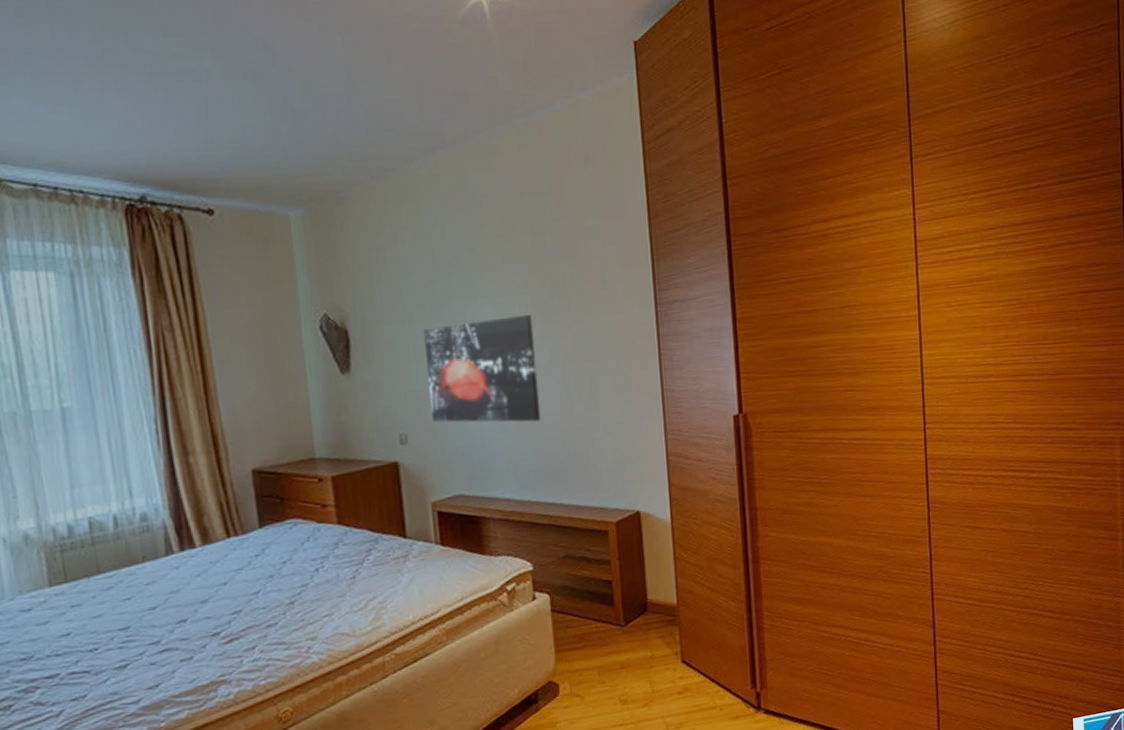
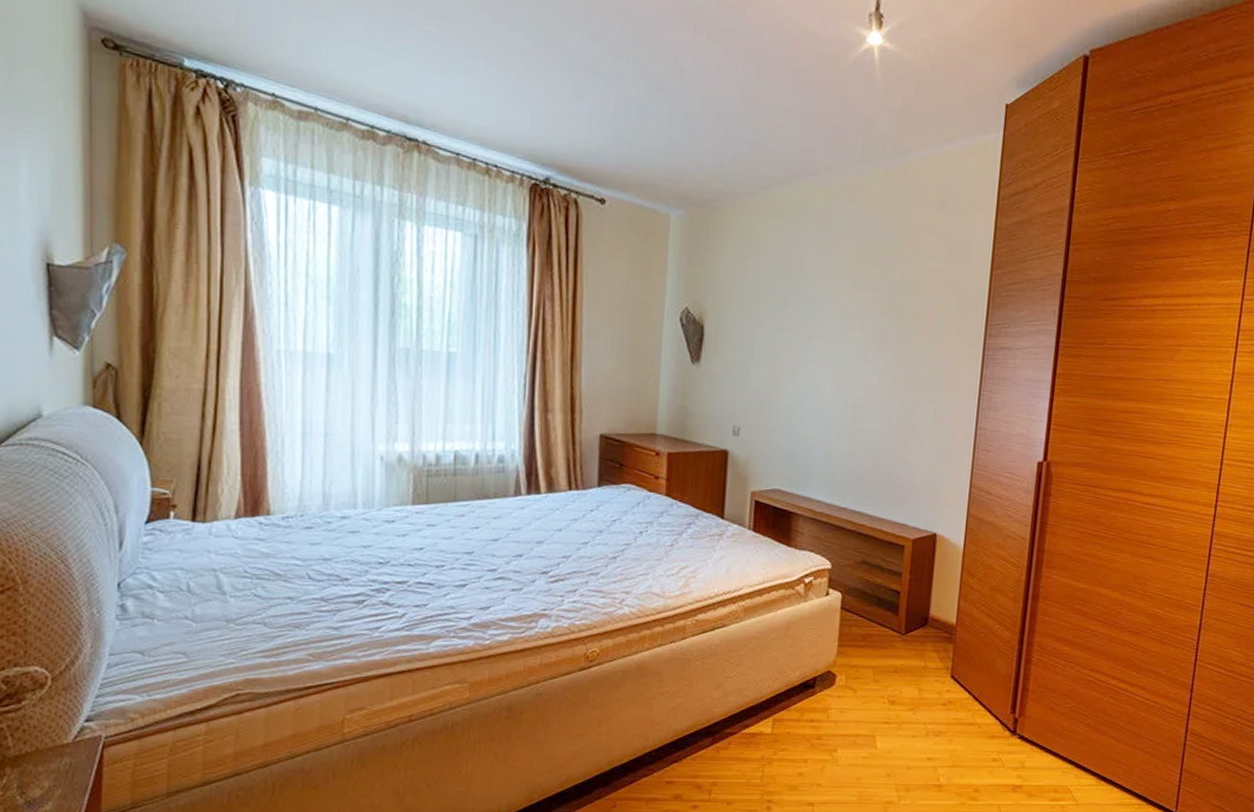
wall art: present [422,315,542,423] -> none [765,335,870,436]

